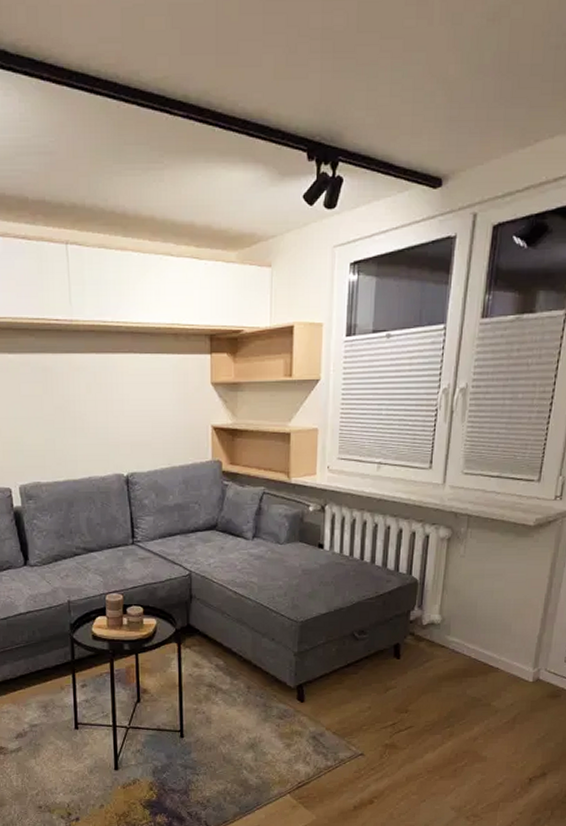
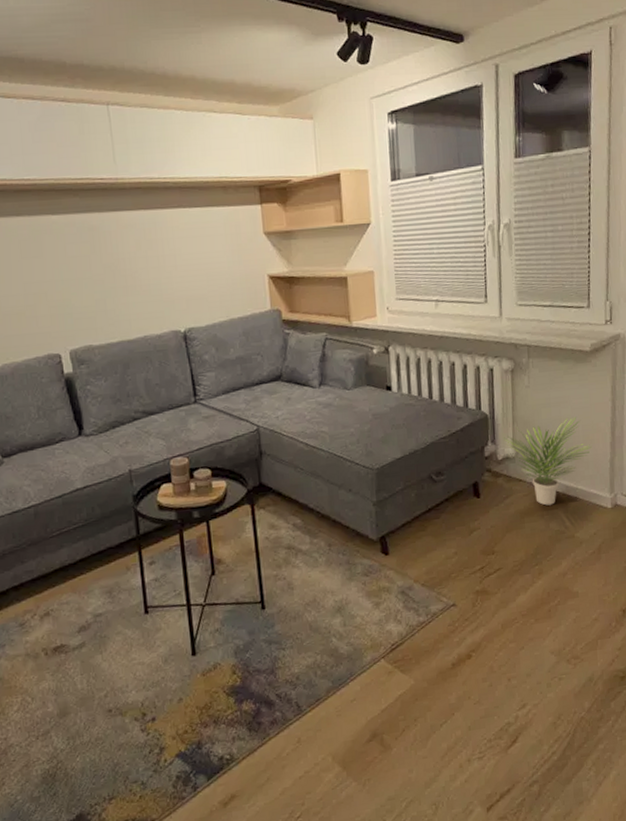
potted plant: none [431,590,521,673] -> present [504,416,592,506]

